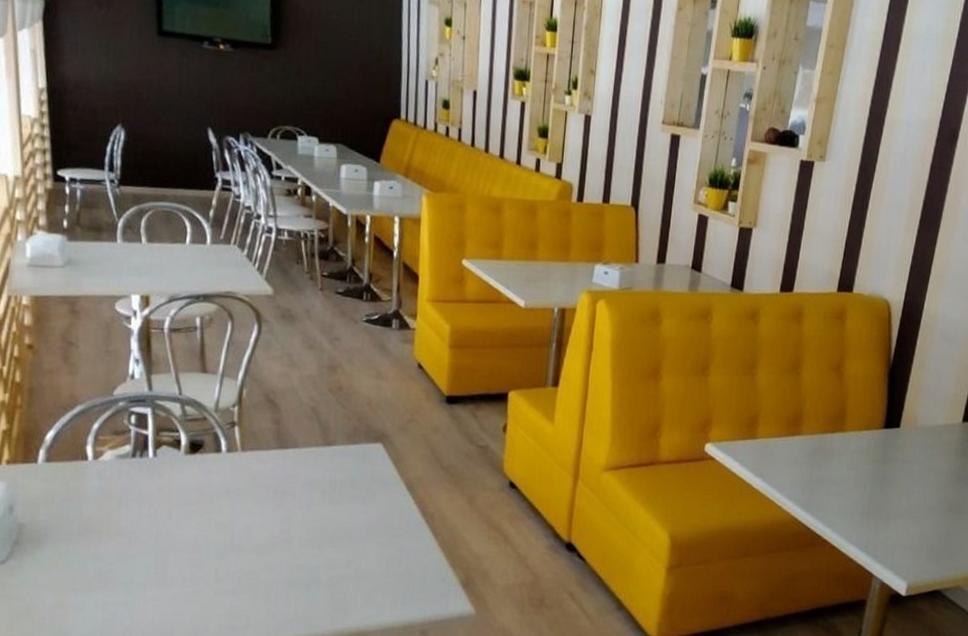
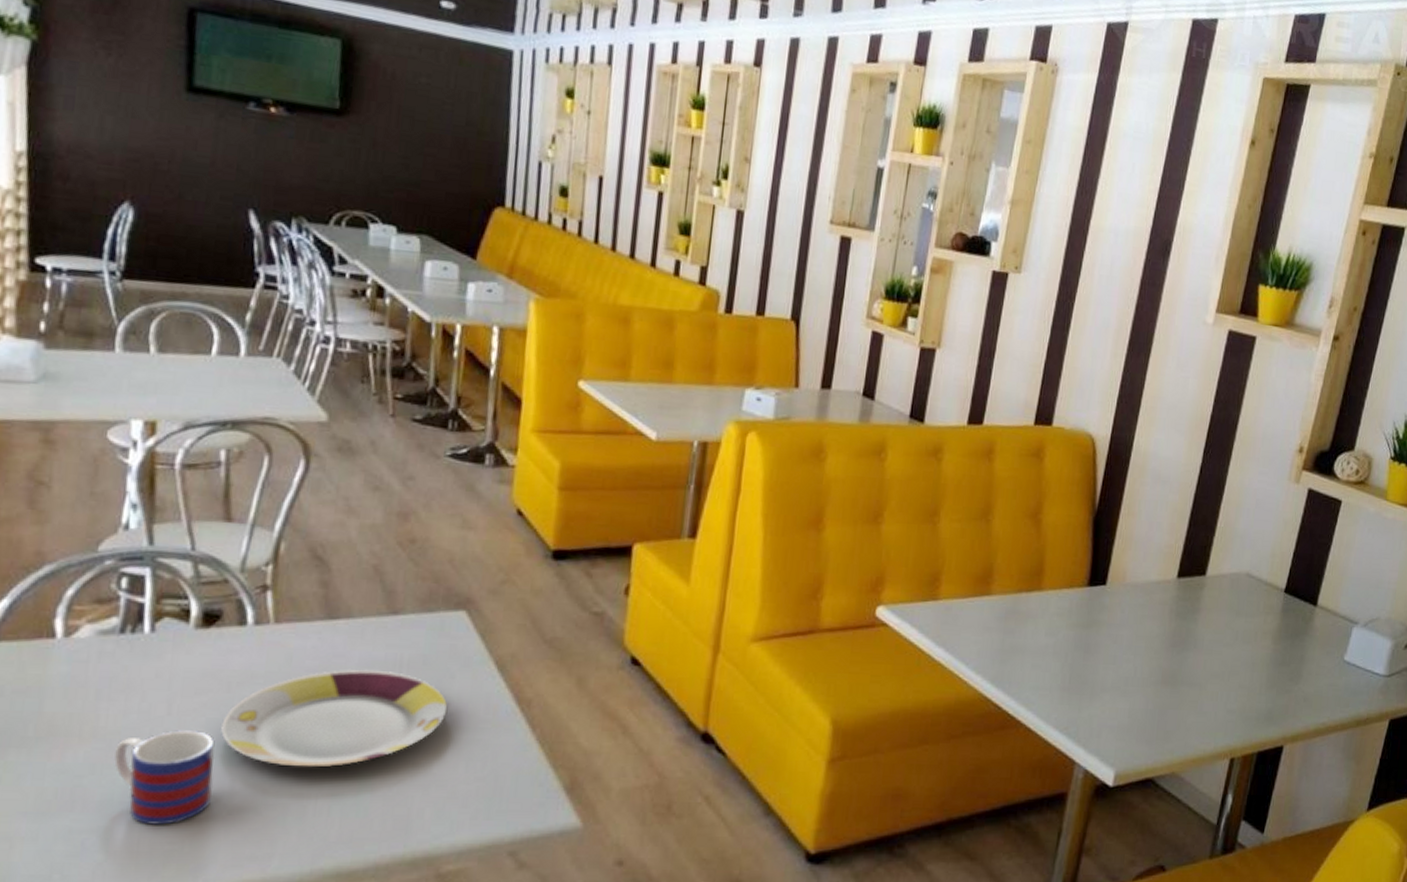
mug: none [133,531,203,601] -> present [114,730,215,825]
plate: none [207,487,371,562] -> present [221,669,448,768]

